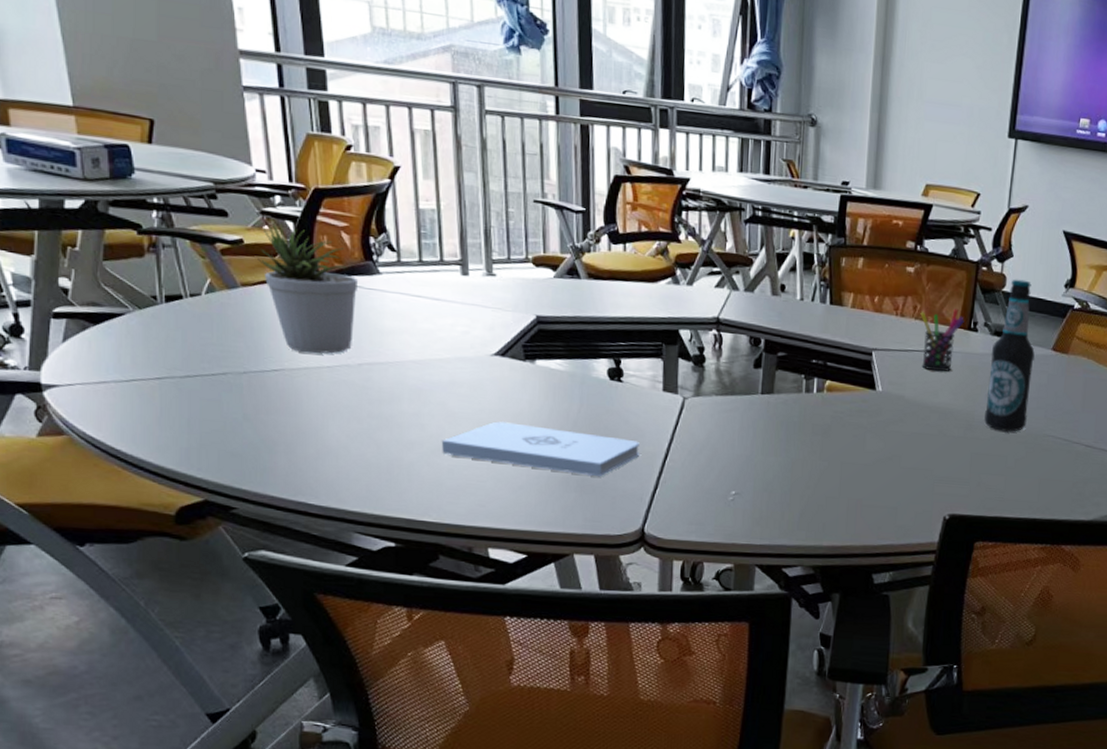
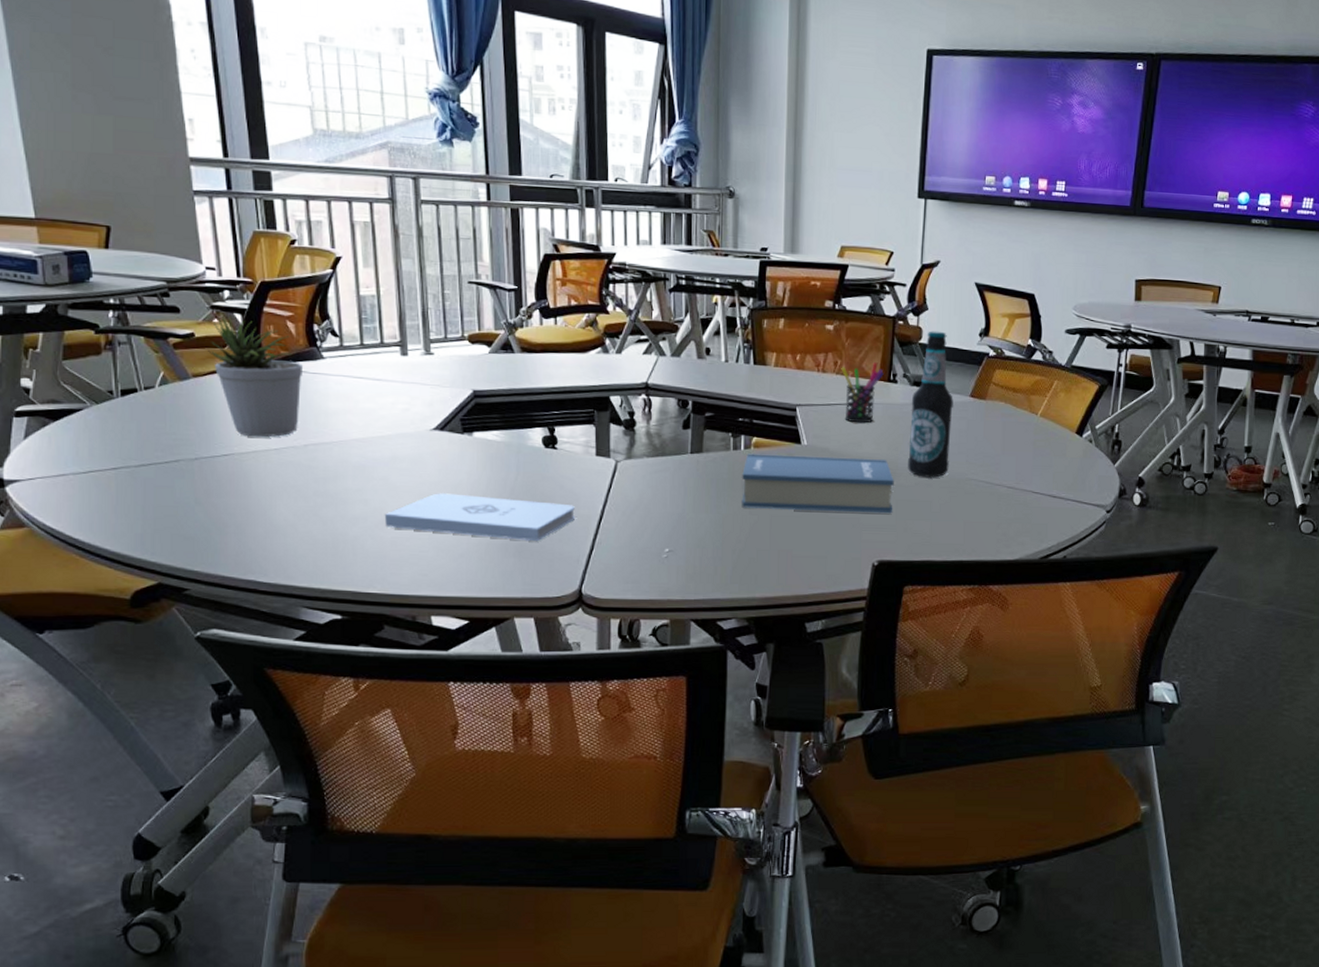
book: none [812,397,970,466] -> present [741,453,894,513]

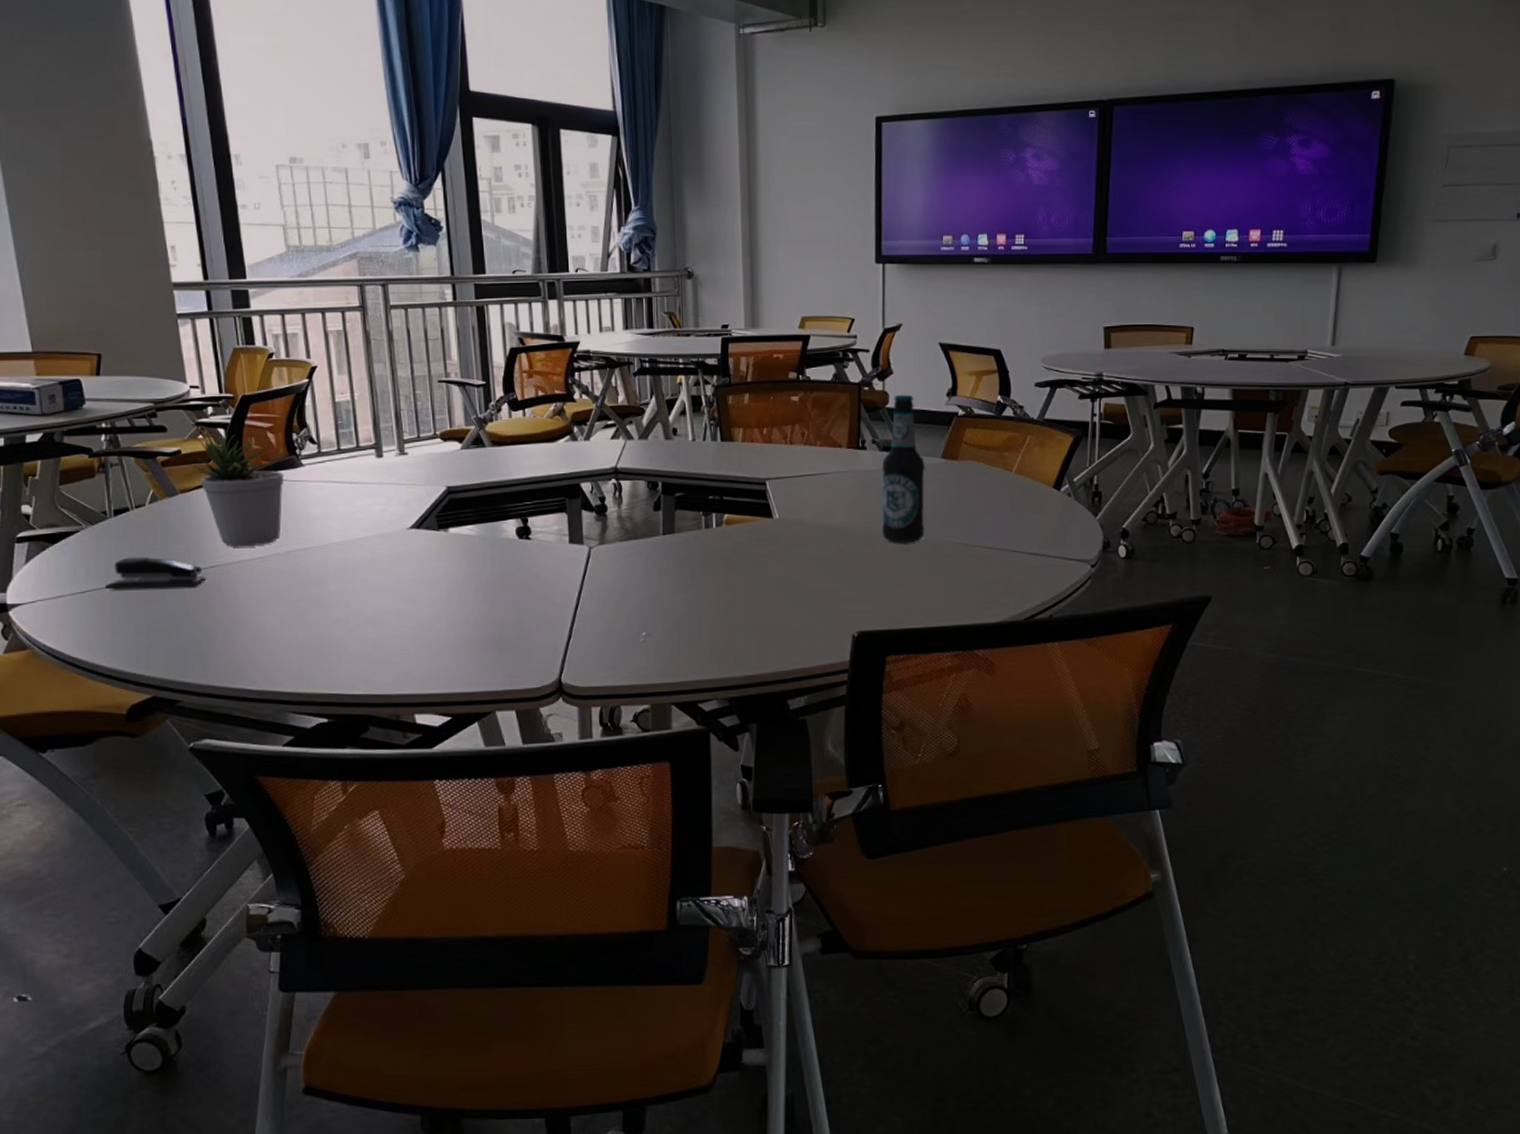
stapler: none [110,439,218,474] -> present [105,556,206,590]
notepad: present [384,493,575,542] -> none [365,590,551,633]
book: present [741,453,894,513] -> none [715,528,870,586]
pen holder: present [841,362,884,424] -> none [808,430,852,493]

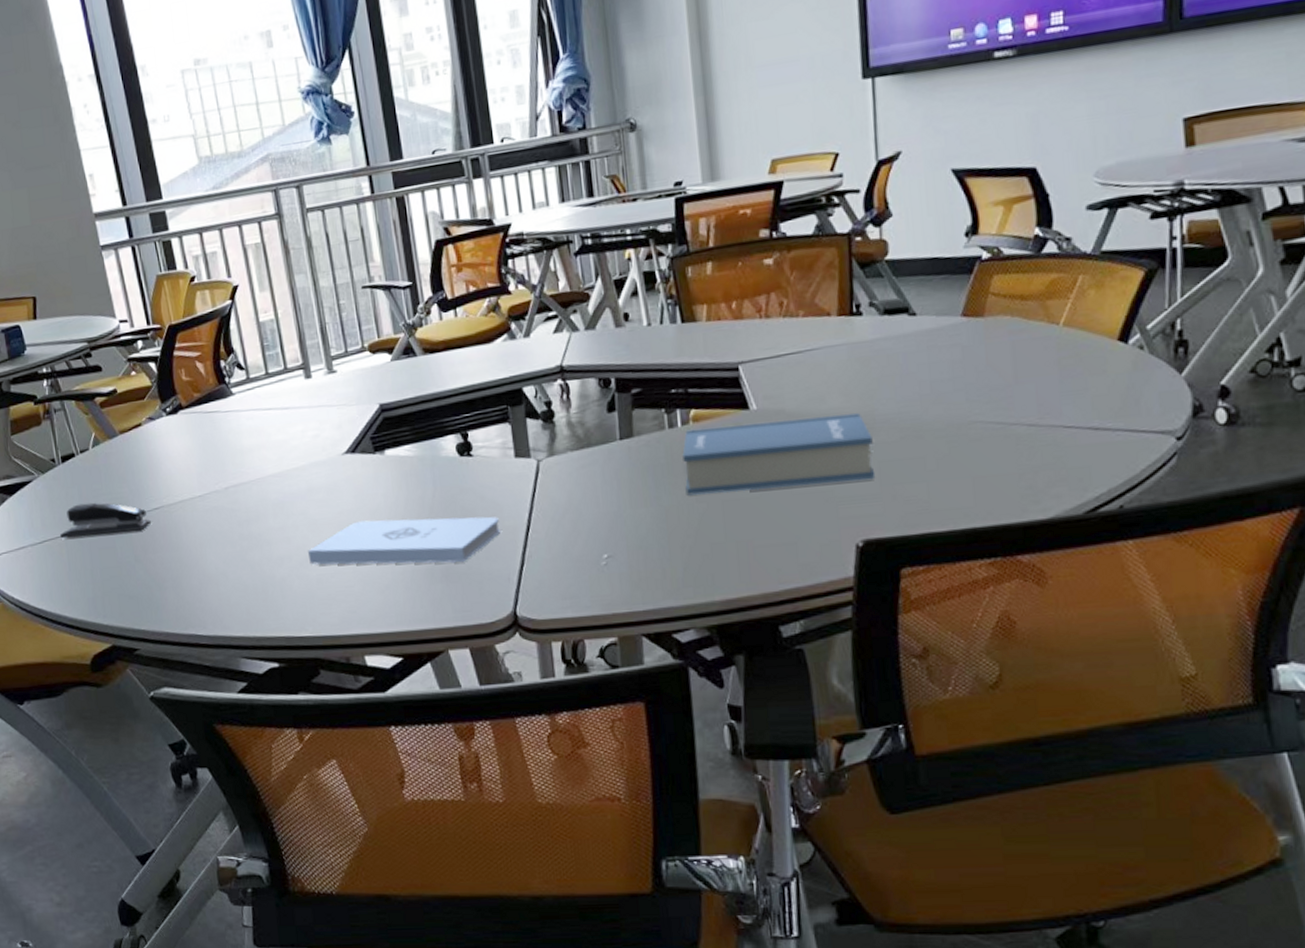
potted plant: present [194,429,284,547] -> none [130,364,218,487]
notepad: none [365,590,551,633] -> present [307,516,500,565]
book: none [715,528,870,586] -> present [682,413,875,496]
bottle: present [881,394,926,544] -> none [883,239,944,429]

